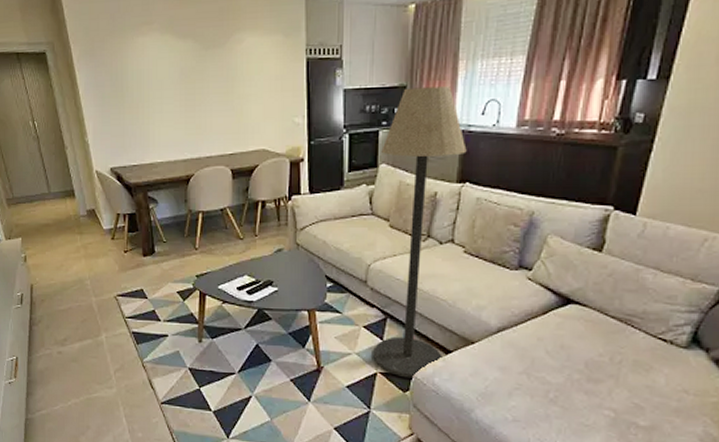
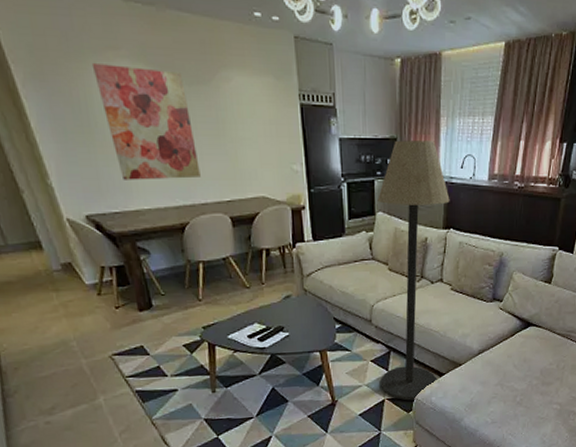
wall art: none [130,37,208,137] -> present [91,62,201,180]

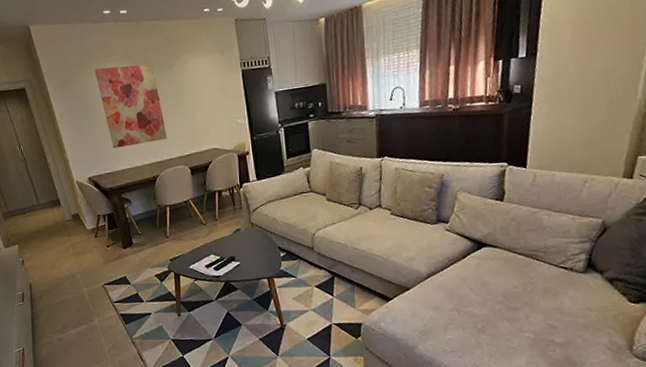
floor lamp: present [378,140,450,401] -> none [312,80,386,326]

